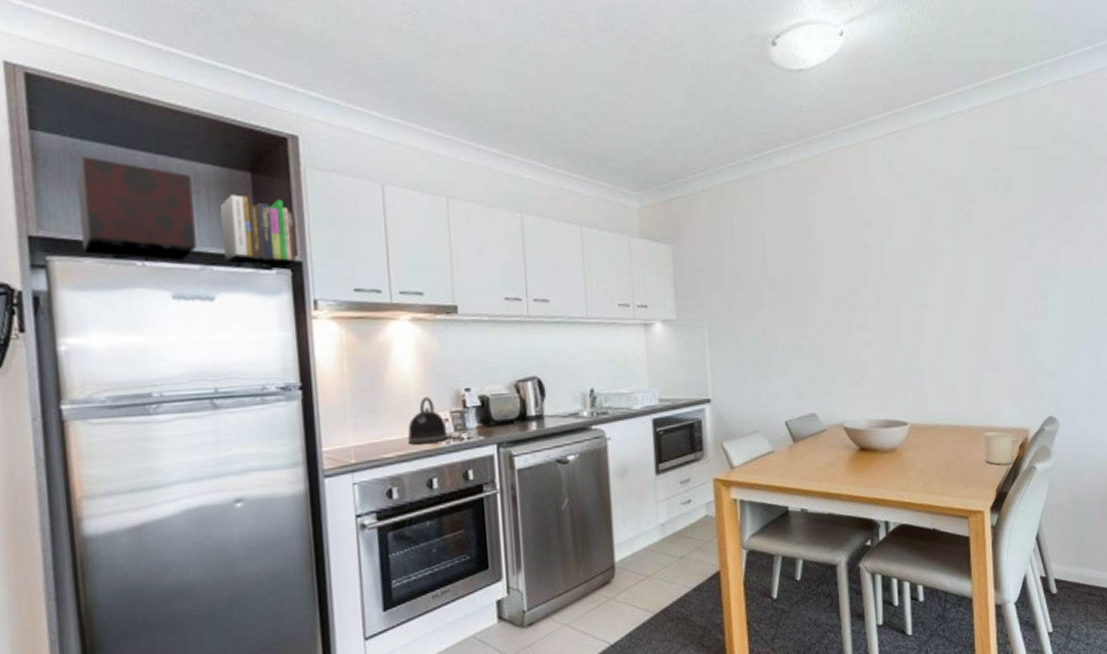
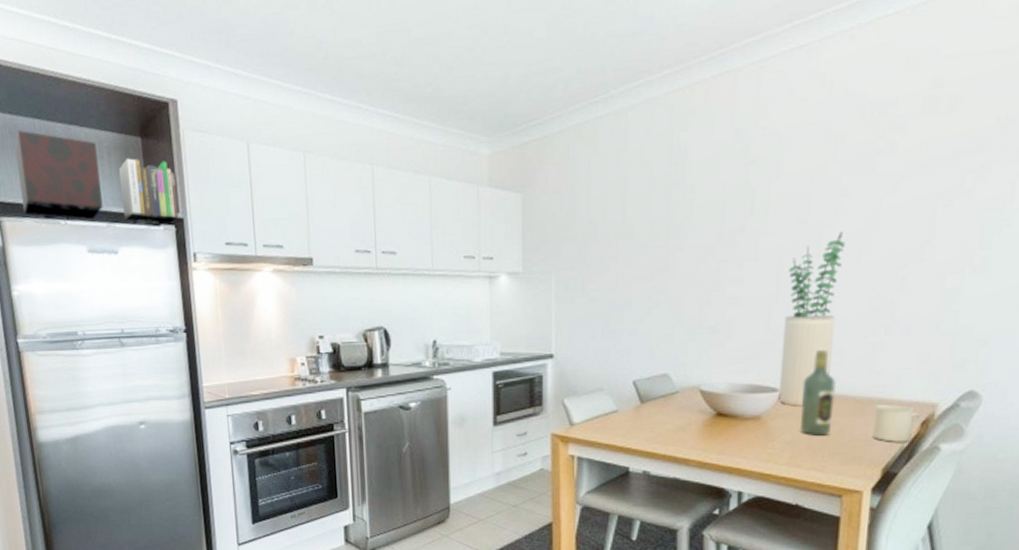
kettle: present [407,397,448,445] -> none [270,342,304,385]
vase: none [905,284,947,438] -> present [778,231,845,407]
wine bottle: none [926,386,953,463] -> present [799,350,837,436]

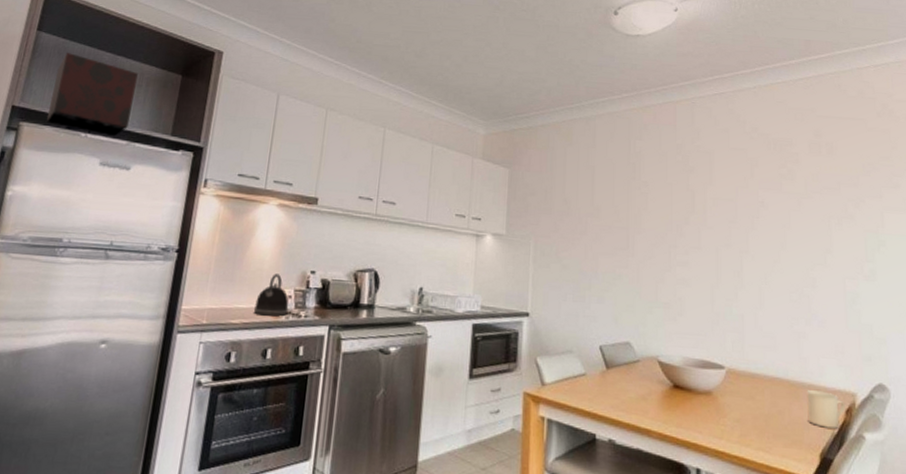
books: present [118,158,179,224] -> none [145,90,205,150]
kettle: none [270,342,304,385] -> present [253,273,289,317]
vase: present [778,231,845,407] -> none [724,233,767,385]
wine bottle: present [799,350,837,436] -> none [744,334,773,416]

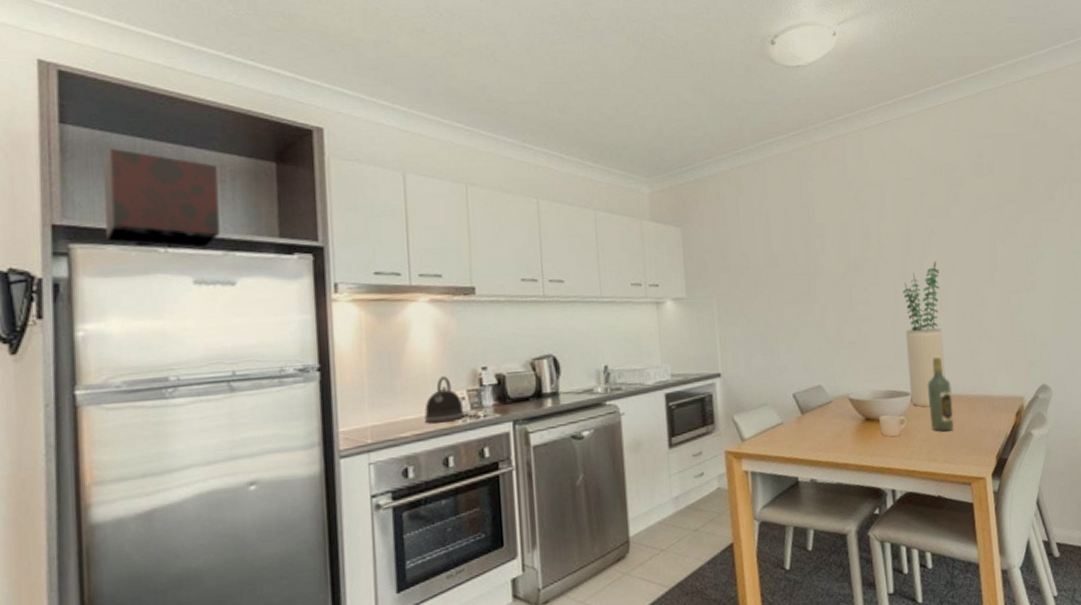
mug: none [689,385,720,411] -> present [879,414,908,438]
vase: none [724,233,767,385] -> present [903,261,945,408]
wine bottle: none [744,334,773,416] -> present [927,357,954,432]
mug: present [807,390,846,429] -> none [982,400,1016,432]

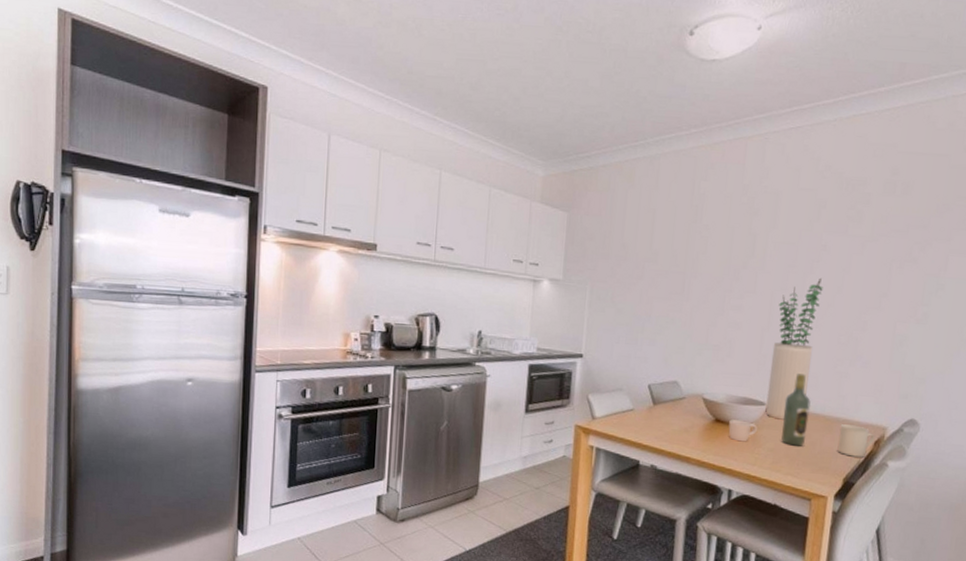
decorative box: present [104,149,220,248] -> none [99,90,183,182]
kettle: present [424,376,464,424] -> none [323,318,356,358]
mug: none [982,400,1016,432] -> present [837,424,875,458]

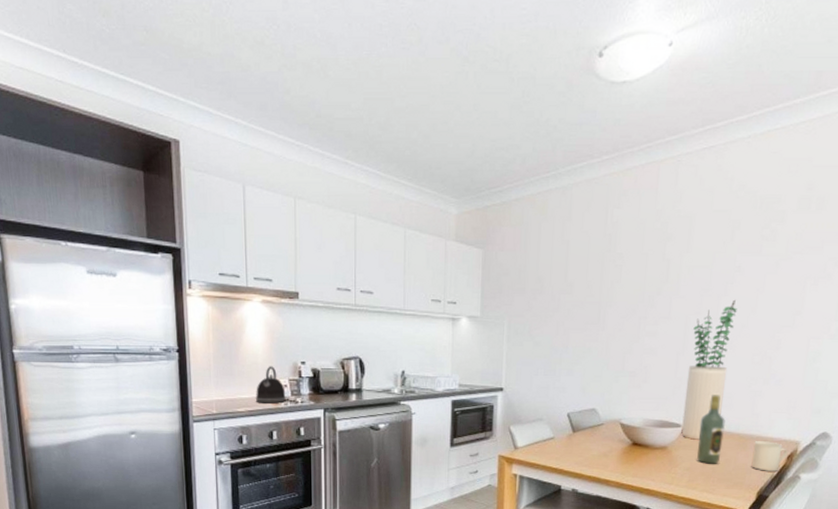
kettle: none [323,318,356,358] -> present [255,366,286,404]
mug: present [728,419,758,442] -> none [645,442,675,463]

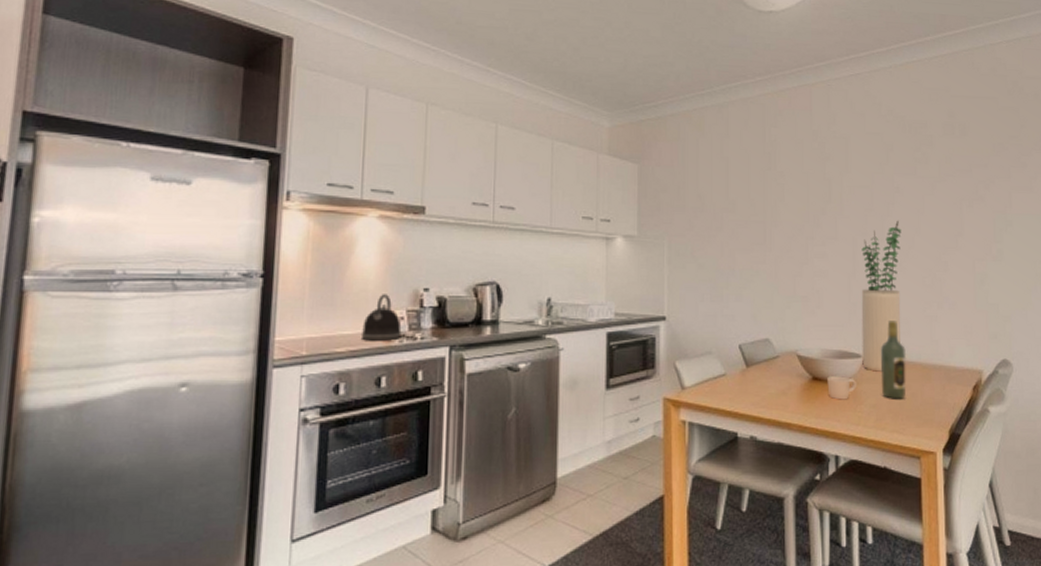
mug: none [645,442,675,463] -> present [827,376,857,400]
mug: present [751,441,788,471] -> none [938,371,973,405]

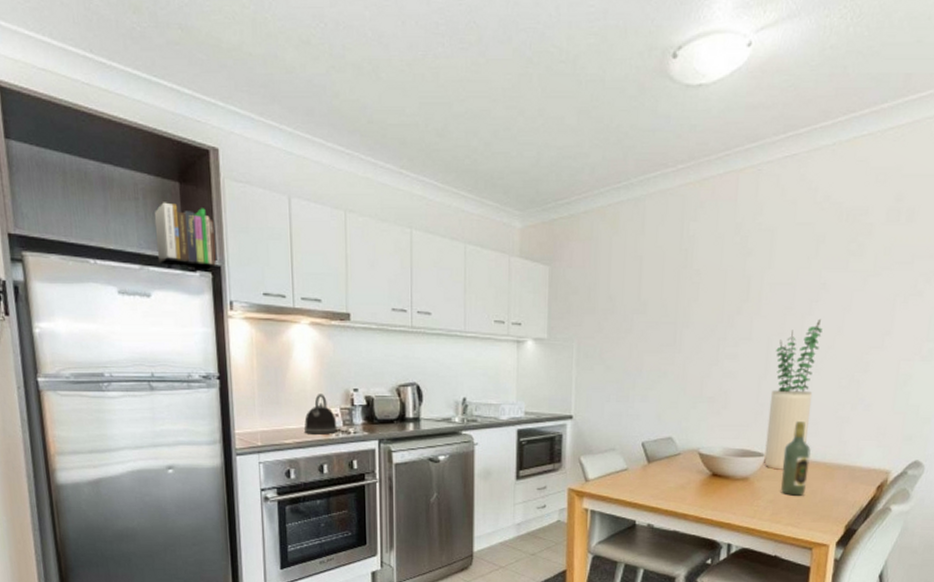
books: none [206,86,278,158] -> present [154,202,216,270]
mug: present [827,376,857,400] -> none [726,473,757,495]

